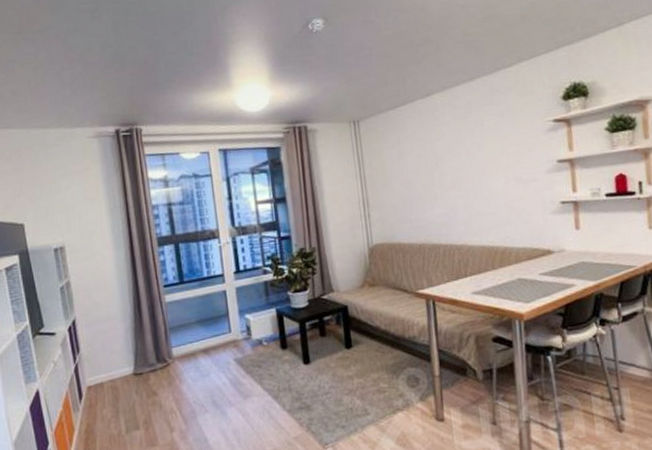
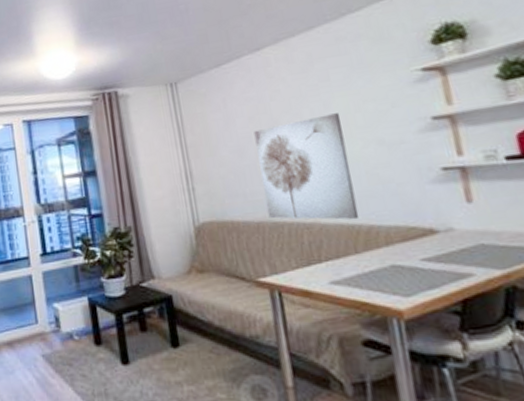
wall art: none [421,154,498,243] -> present [254,113,360,220]

